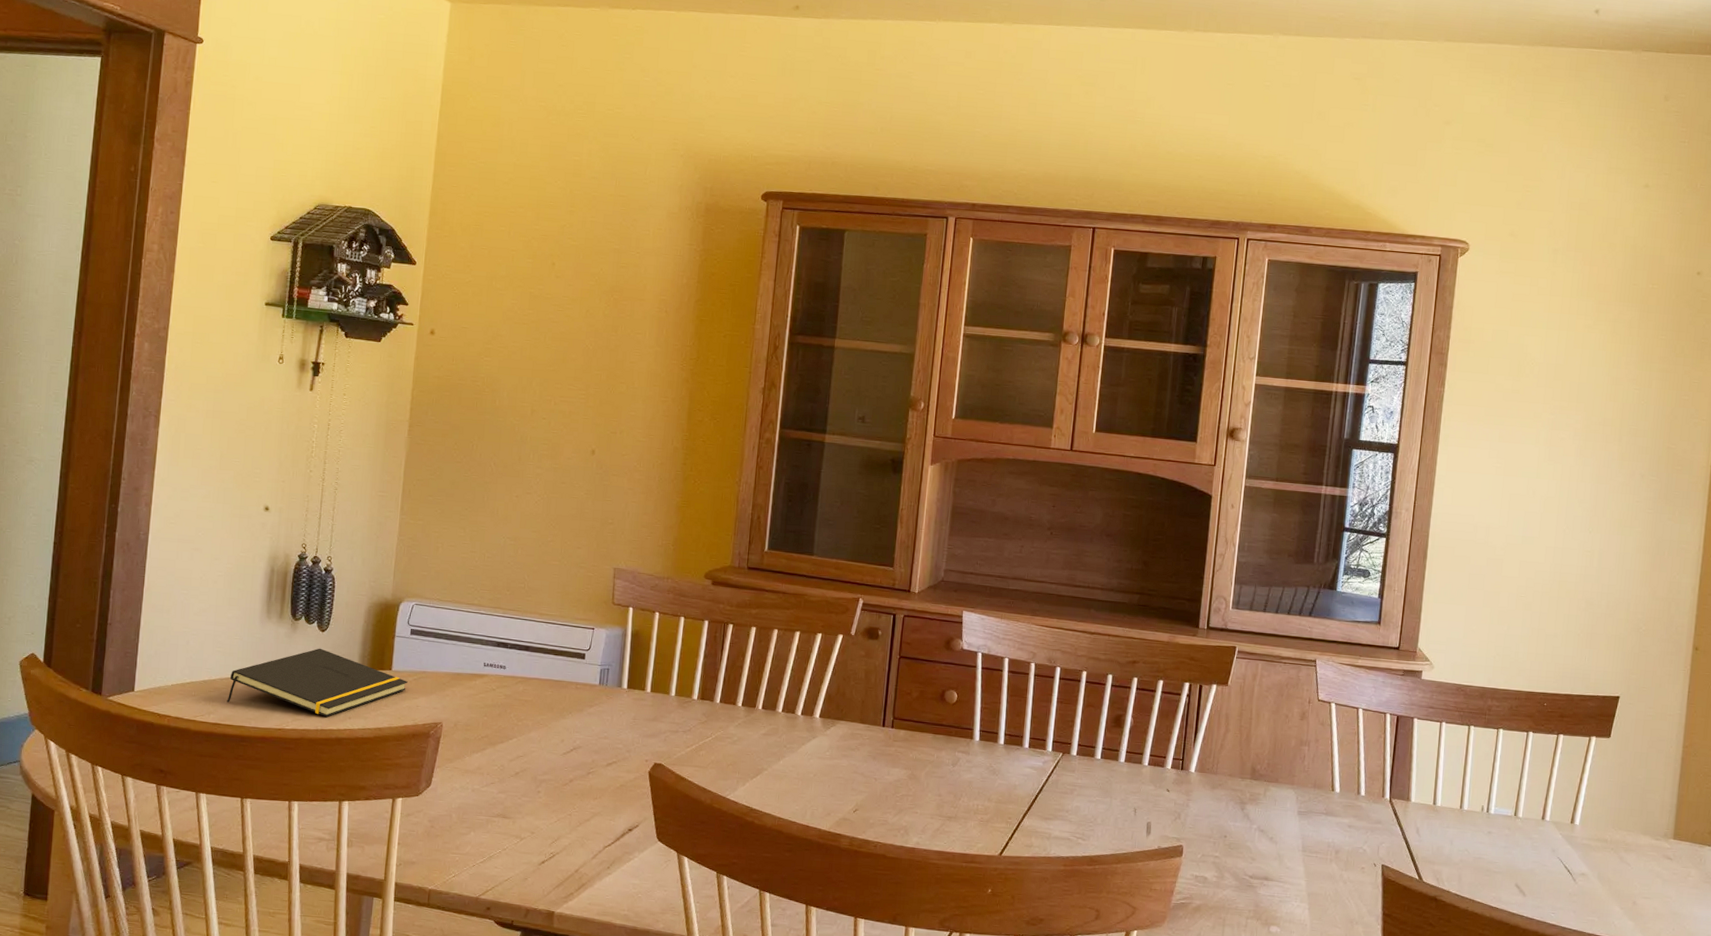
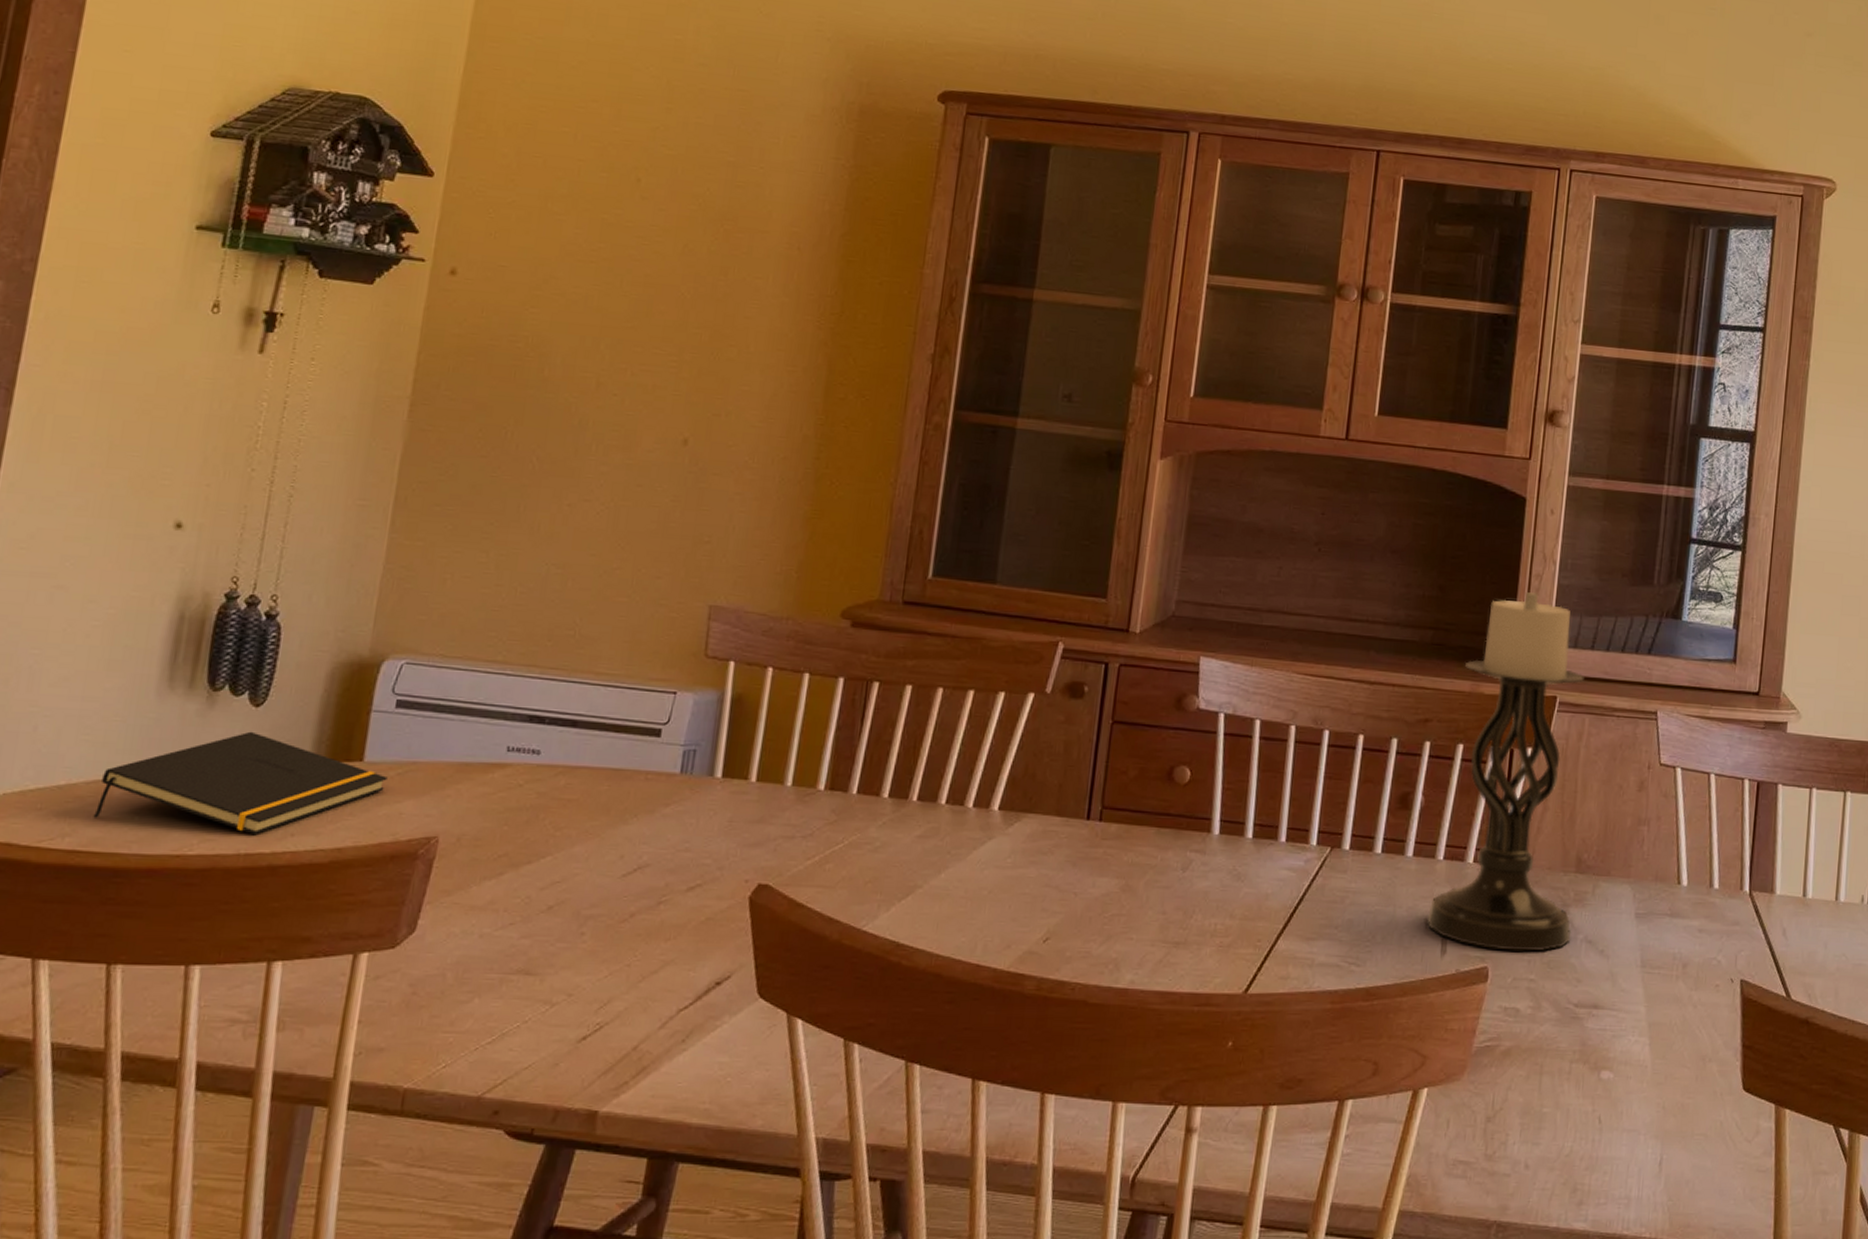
candle holder: none [1136,567,1258,836] -> present [1427,591,1584,952]

